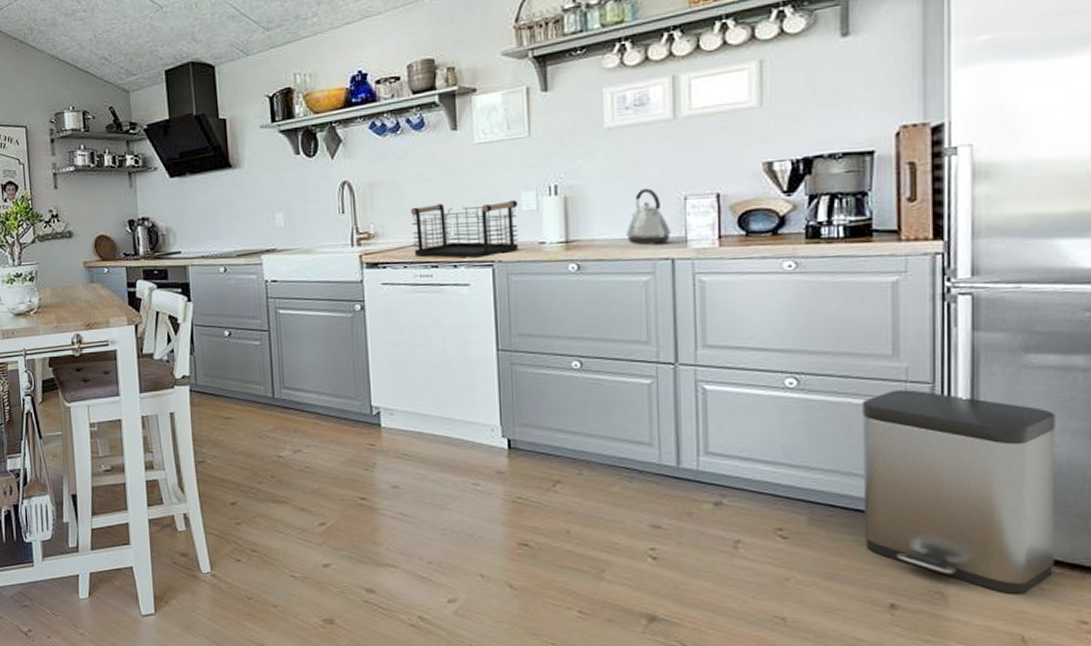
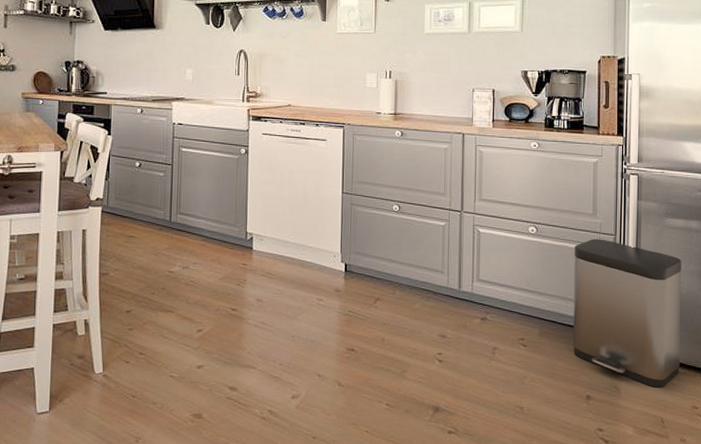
dish rack: present [410,200,519,259] -> none [288,75,364,121]
kettle: present [626,188,671,245] -> none [435,81,463,122]

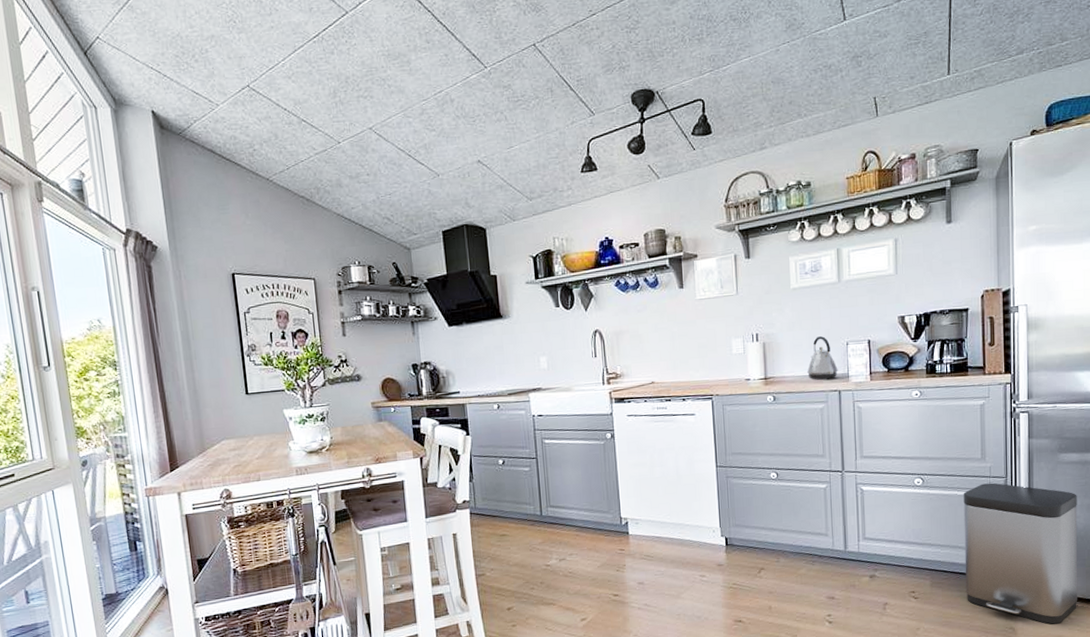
kettle: none [435,81,463,122] -> present [807,336,838,380]

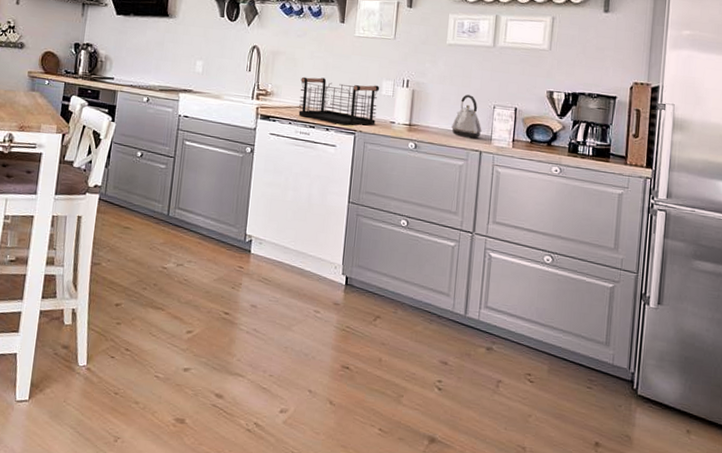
dish rack: none [649,345,731,393] -> present [298,77,380,127]
pedal bin: present [963,482,1078,625] -> none [583,275,708,442]

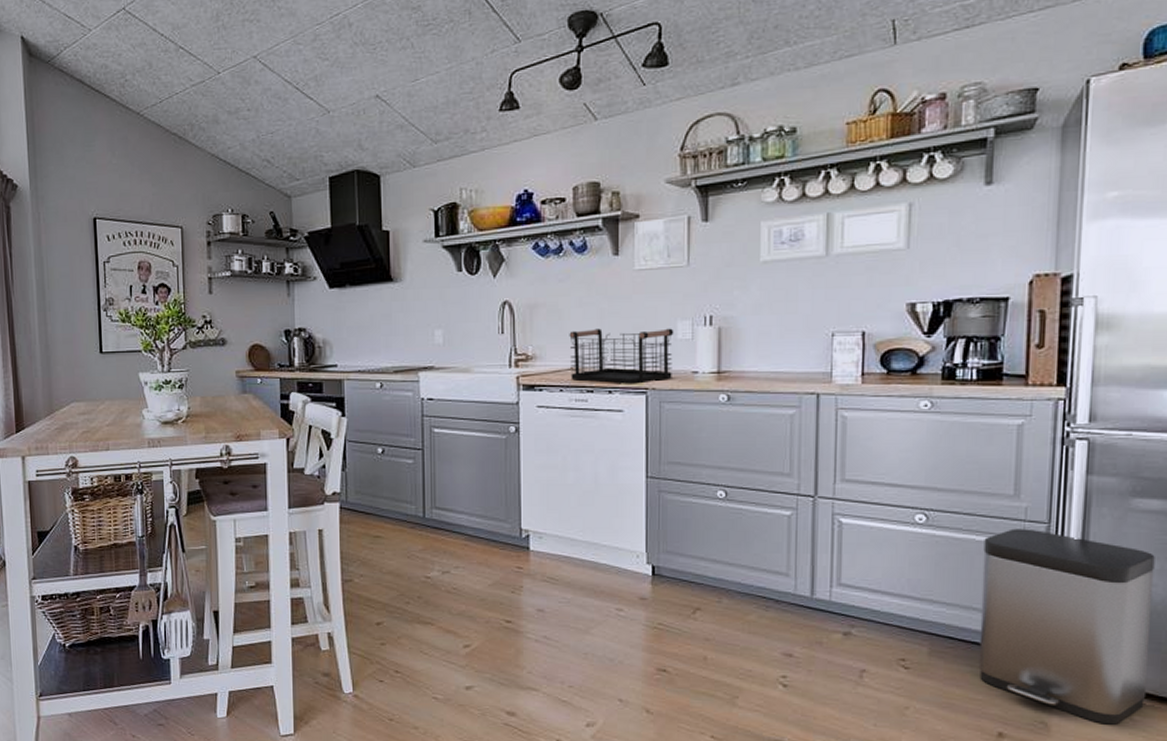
kettle: present [451,95,482,139] -> none [776,323,818,379]
pedal bin: none [583,275,708,442] -> present [978,528,1155,725]

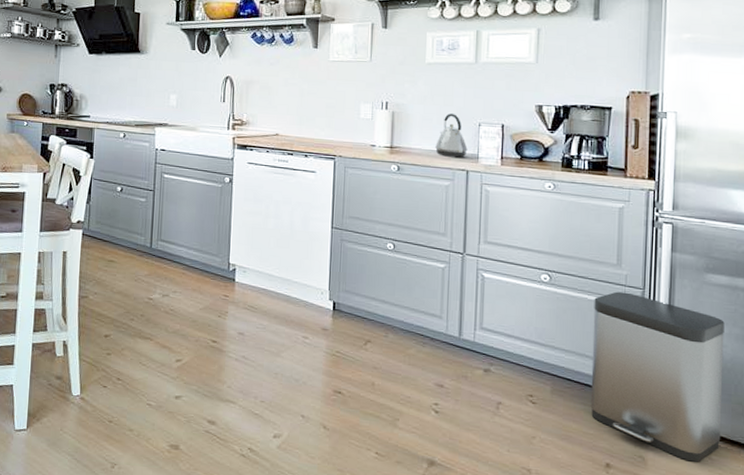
dish rack: present [569,328,674,386] -> none [275,104,358,152]
kettle: none [776,323,818,379] -> present [435,113,468,158]

